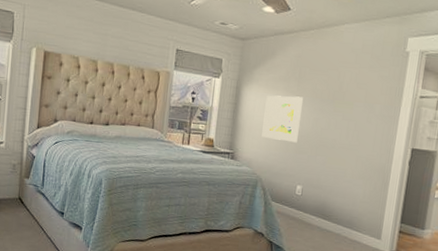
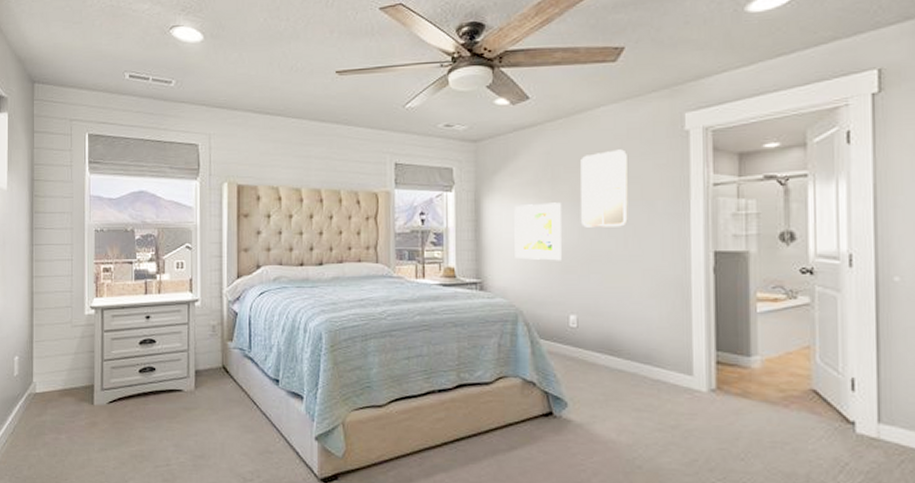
home mirror: none [316,60,359,122] -> present [580,149,628,228]

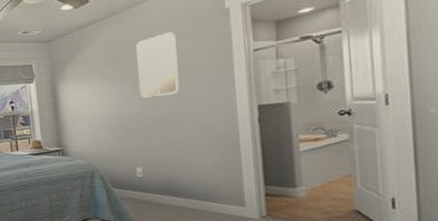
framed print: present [514,202,562,261] -> none [84,81,126,129]

